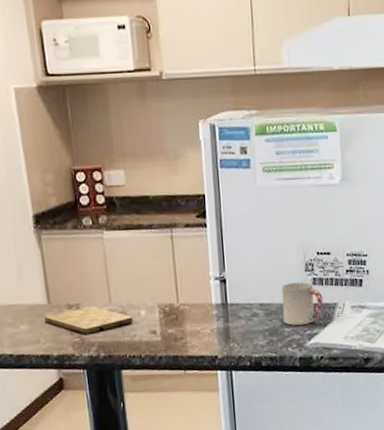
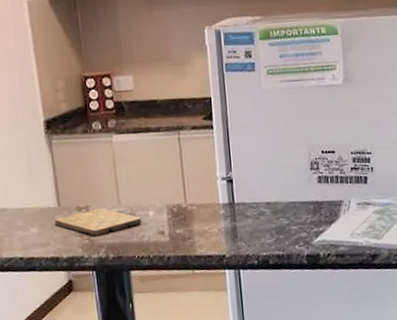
cup: present [281,282,324,325] -> none [287,180,330,223]

